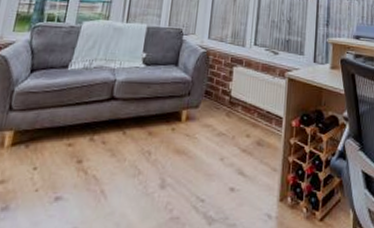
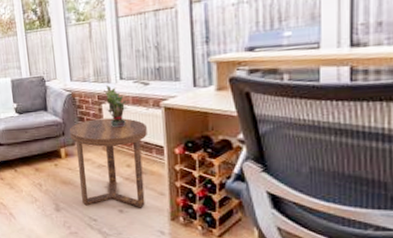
side table: none [193,81,271,186] -> present [69,118,147,208]
potted plant: none [237,49,260,94] -> present [104,85,130,128]

